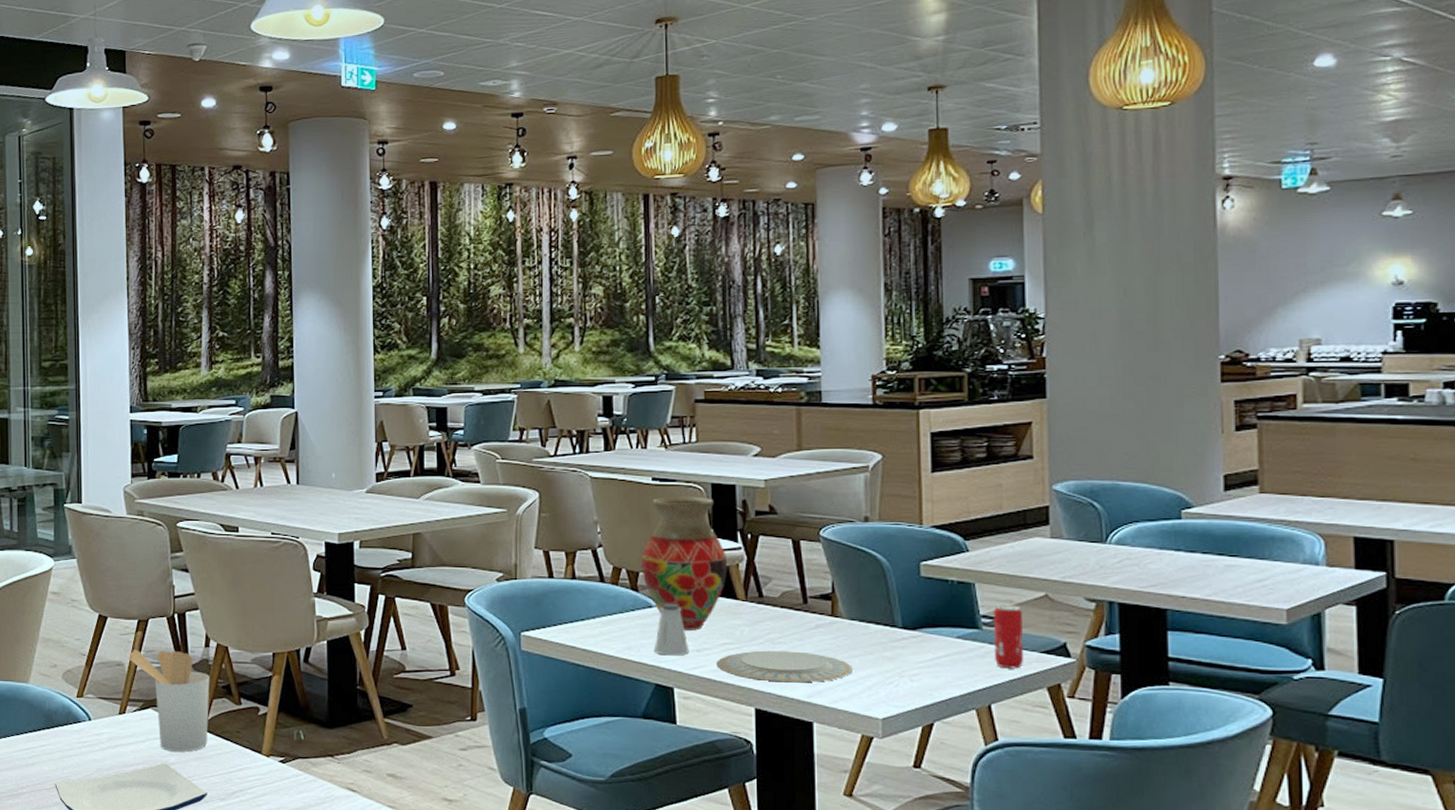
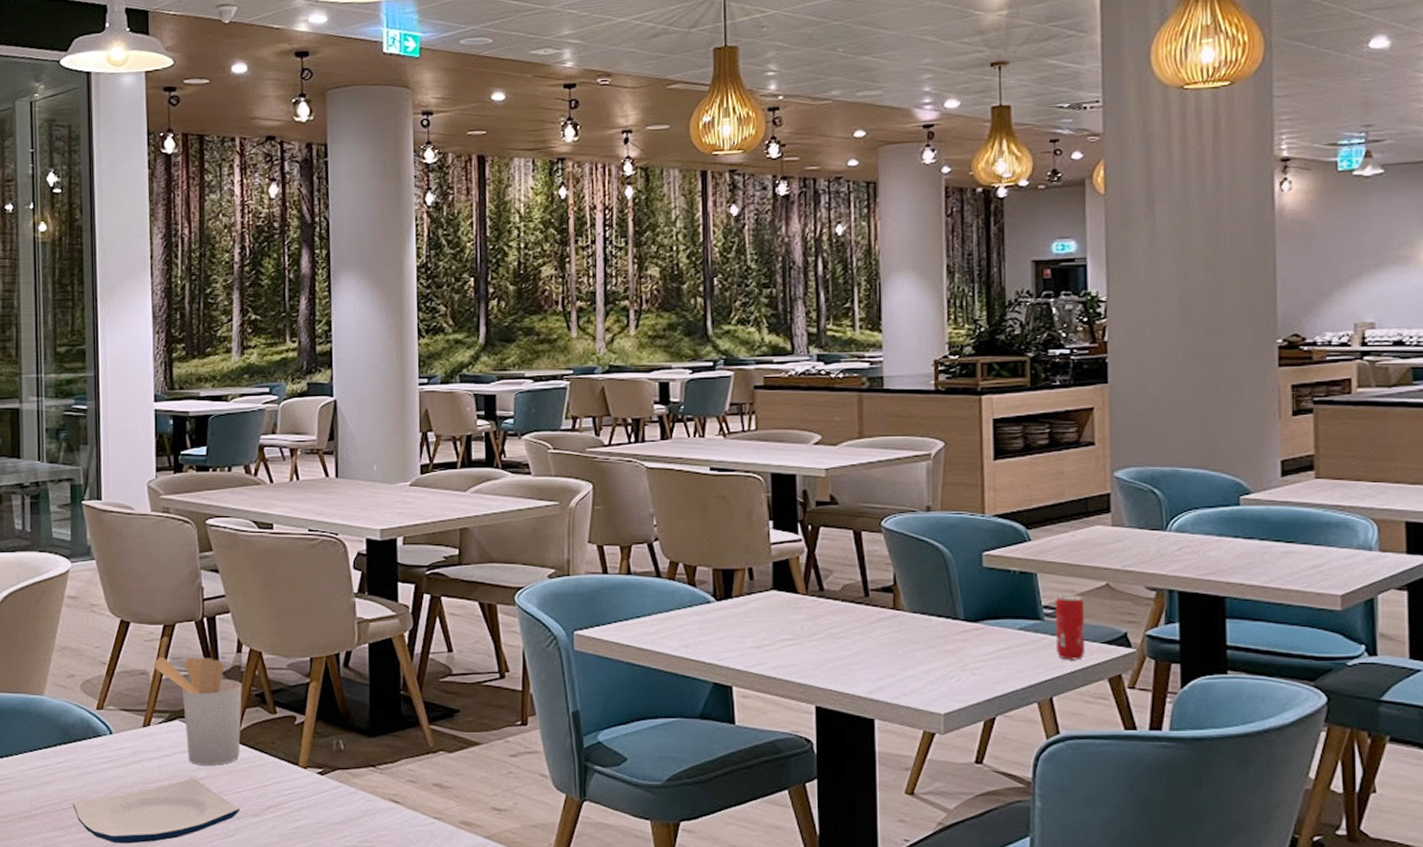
vase: present [641,496,728,630] -> none [699,487,788,626]
saltshaker: present [654,603,689,656] -> none [712,598,749,653]
plate: present [716,650,854,683] -> none [776,646,916,679]

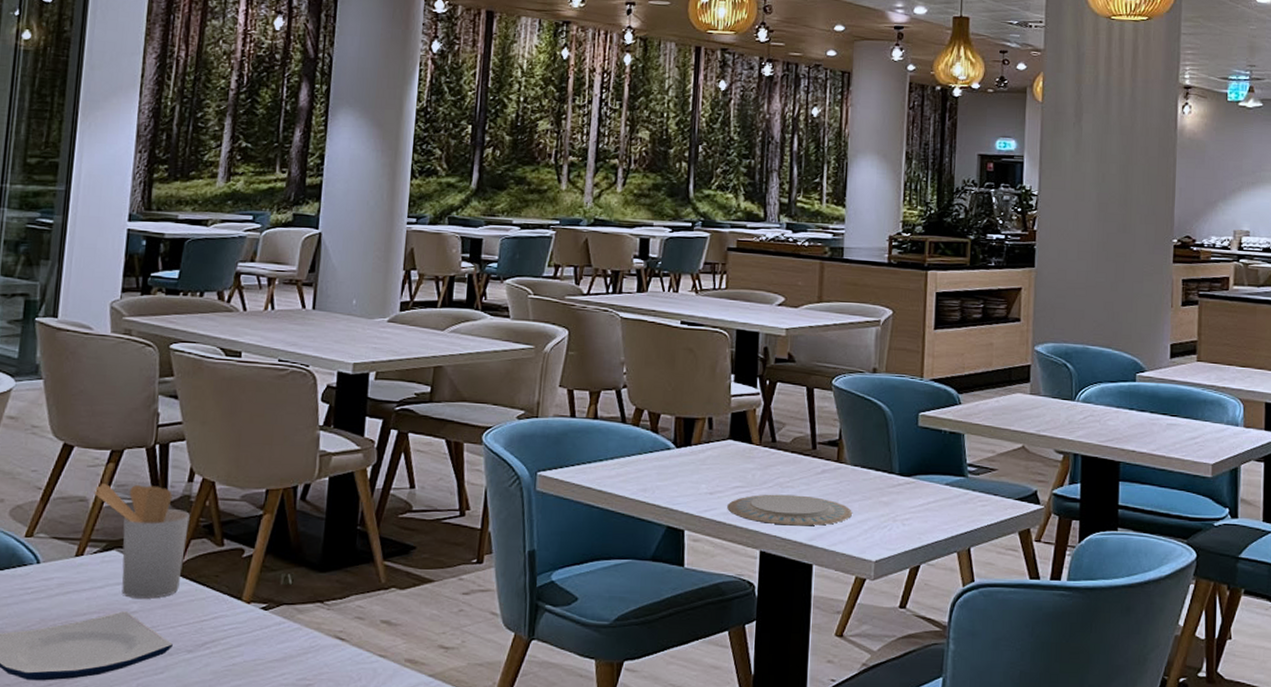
plate: none [776,646,916,679] -> present [727,494,853,526]
beverage can: present [1054,595,1084,660] -> none [977,454,1002,515]

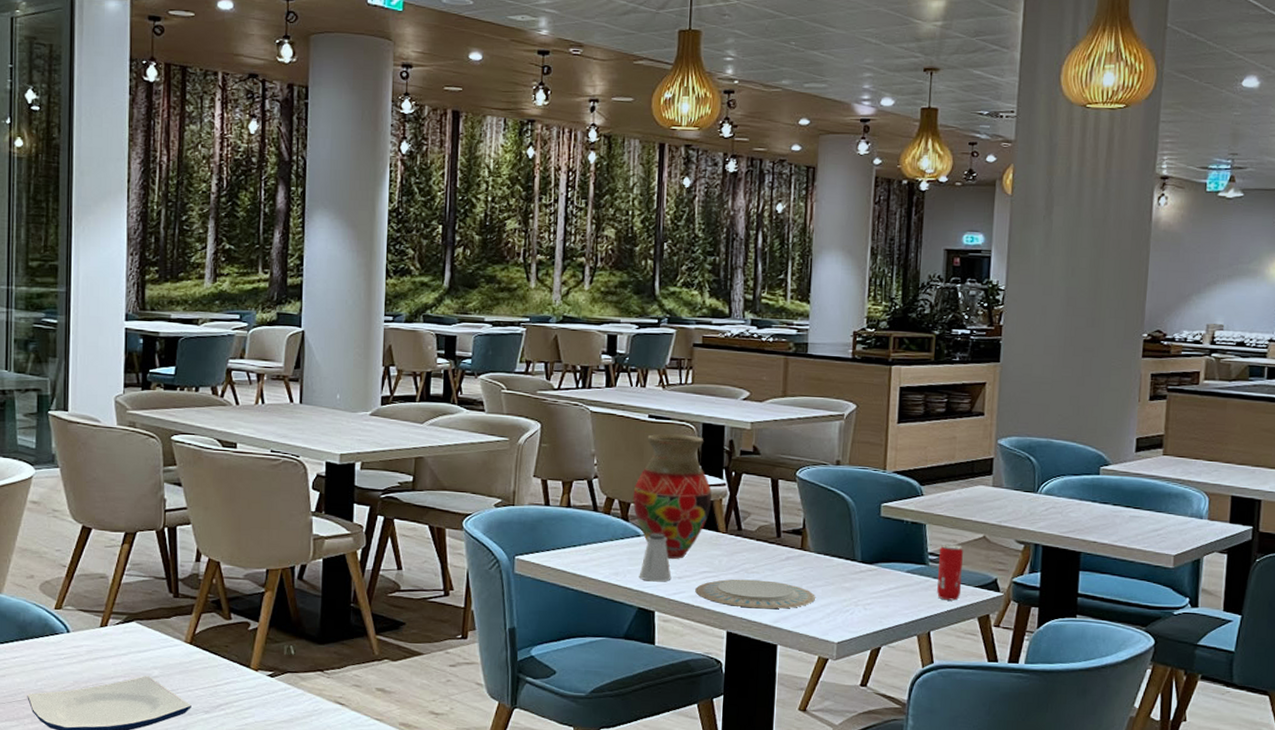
utensil holder: present [94,482,190,599] -> none [112,561,199,665]
vase: none [663,340,746,473] -> present [633,433,712,559]
saltshaker: none [668,445,703,498] -> present [639,532,672,582]
beverage can: none [977,454,1002,515] -> present [937,544,963,601]

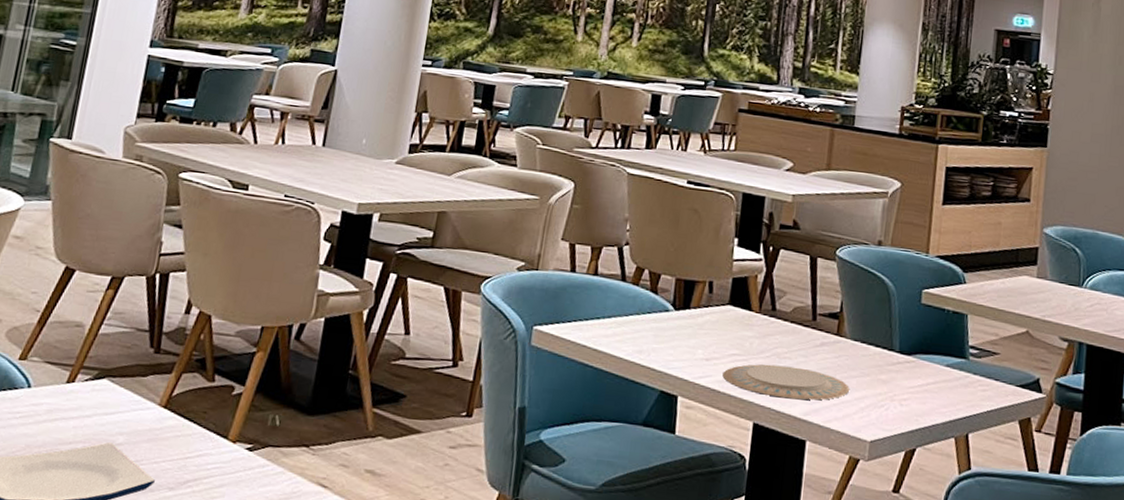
vase: present [633,433,712,559] -> none [664,201,747,339]
saltshaker: present [639,532,672,582] -> none [664,308,699,363]
beverage can: present [937,544,963,601] -> none [977,337,1005,401]

